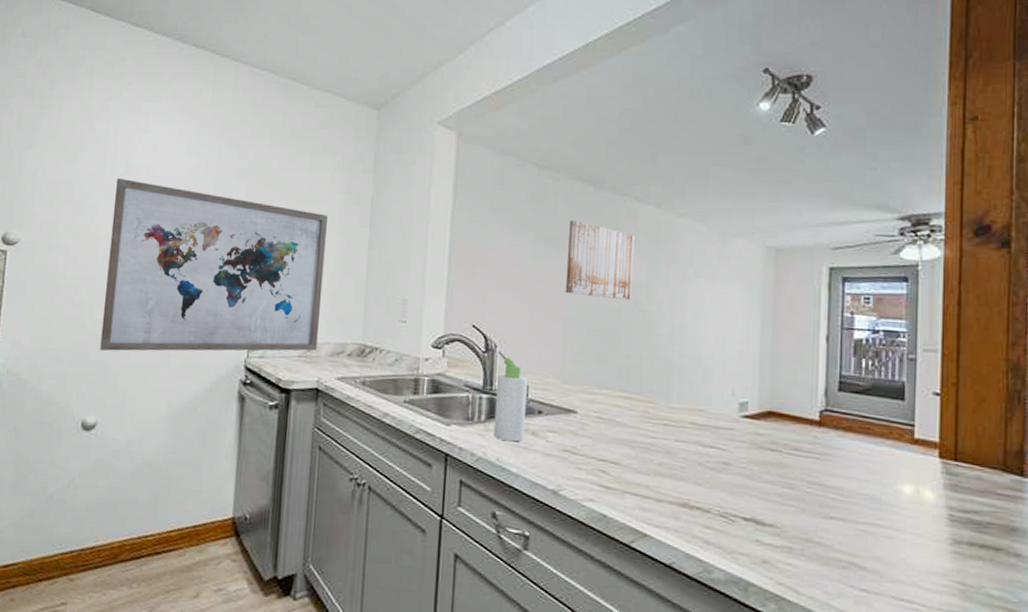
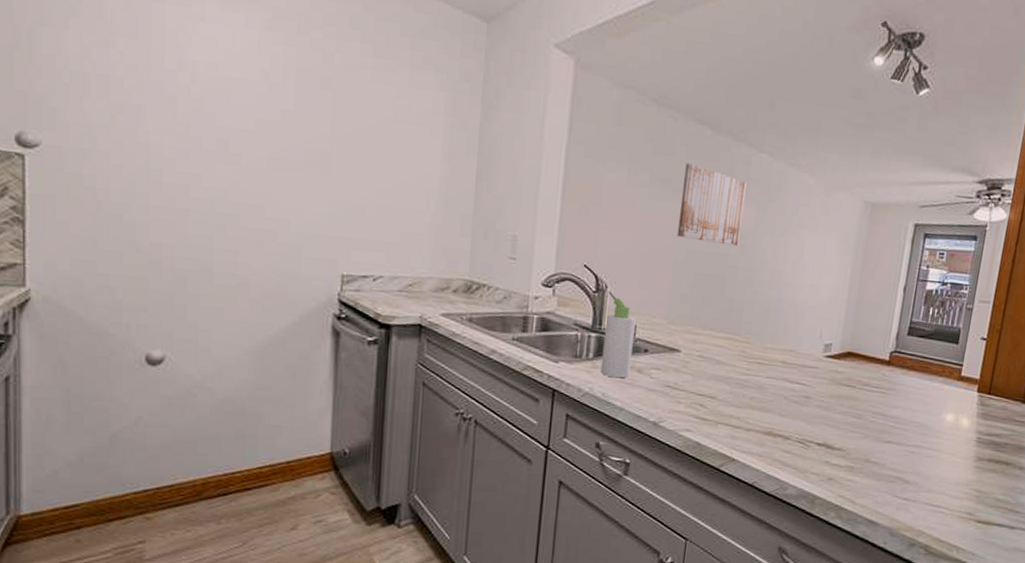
wall art: present [100,177,327,351] -> none [162,74,430,286]

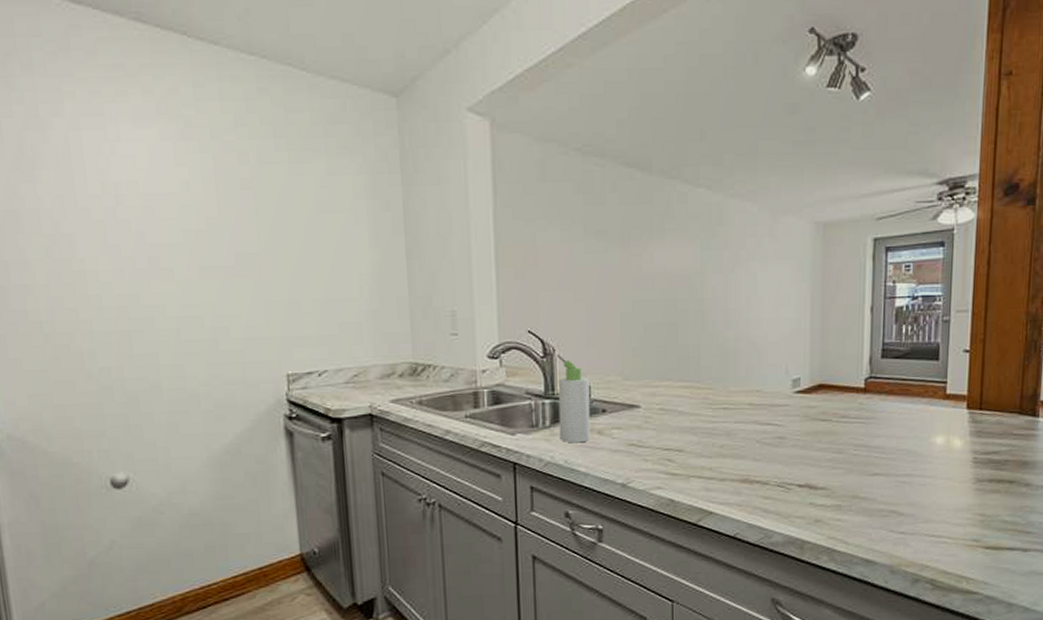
wall art: present [677,163,747,247] -> none [619,210,687,290]

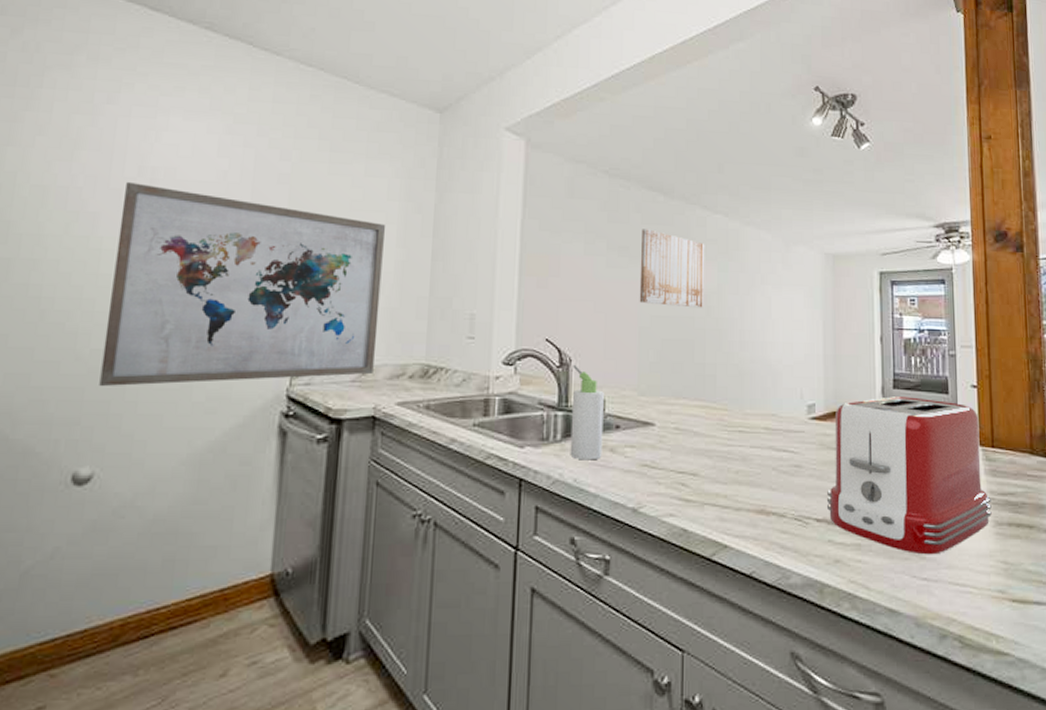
wall art: none [93,199,364,402] -> present [99,181,385,387]
wall art: none [619,210,687,290] -> present [639,229,705,308]
toaster: none [810,365,974,512] -> present [827,397,992,555]

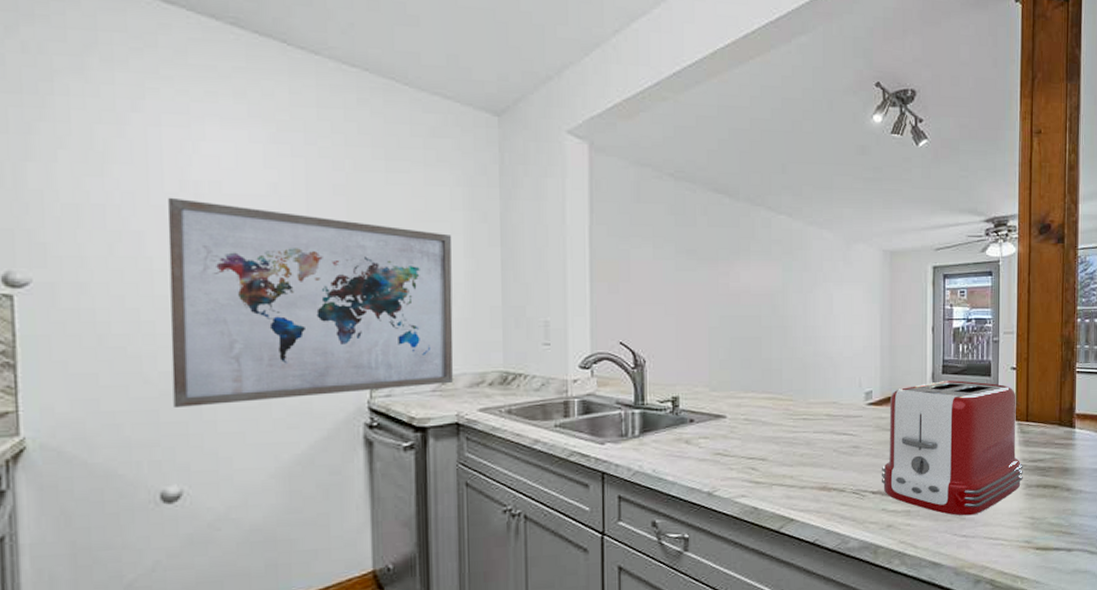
bottle: present [570,364,604,461] -> none [647,365,678,453]
wall art: present [639,229,705,308] -> none [708,231,770,307]

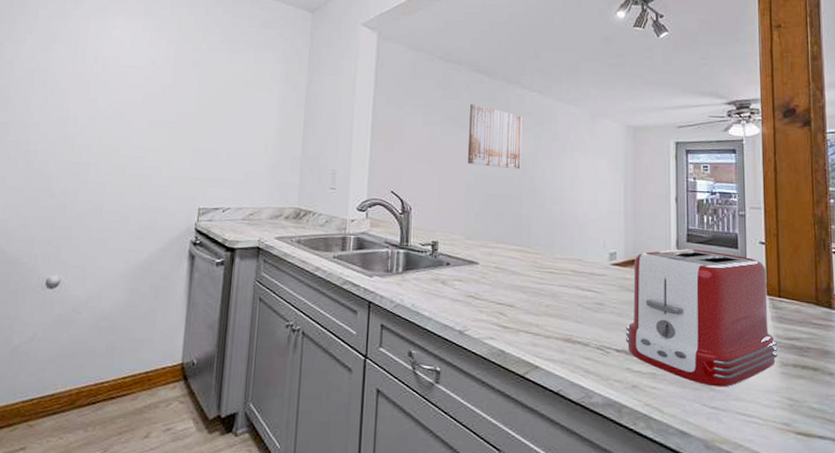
wall art: present [168,197,454,409] -> none [65,67,269,217]
wall art: none [708,231,770,307] -> present [467,104,523,170]

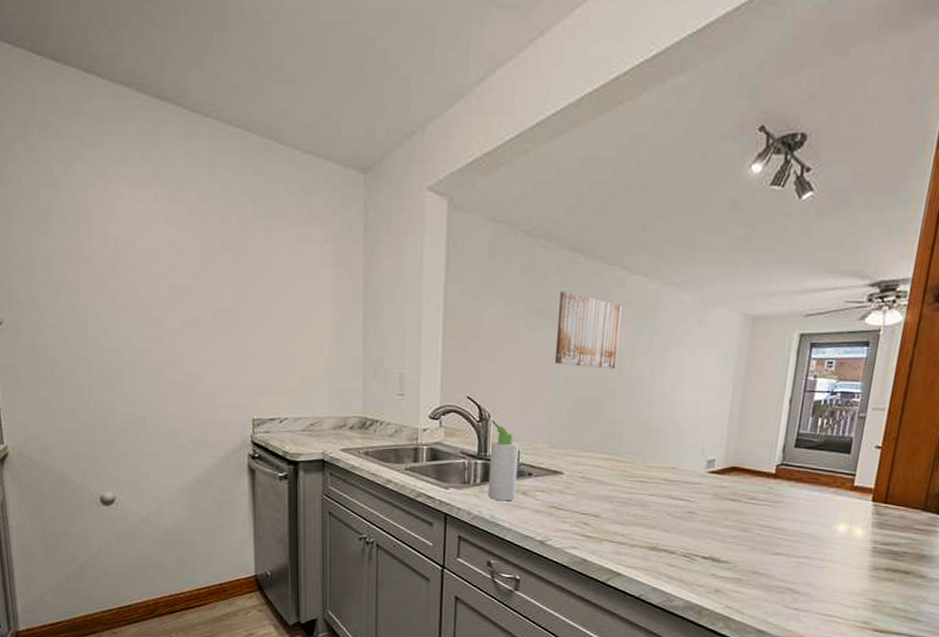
bottle: none [409,212,437,290] -> present [488,419,519,501]
toaster: present [626,249,778,388] -> none [714,455,877,591]

